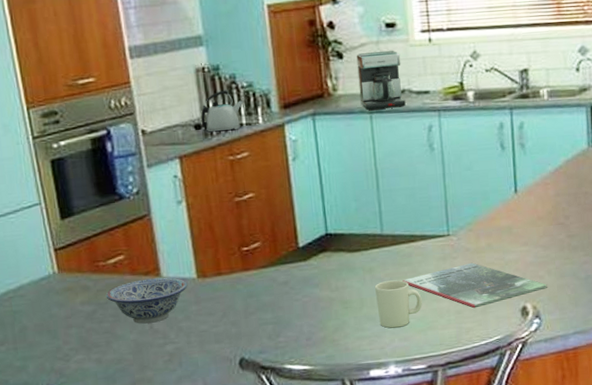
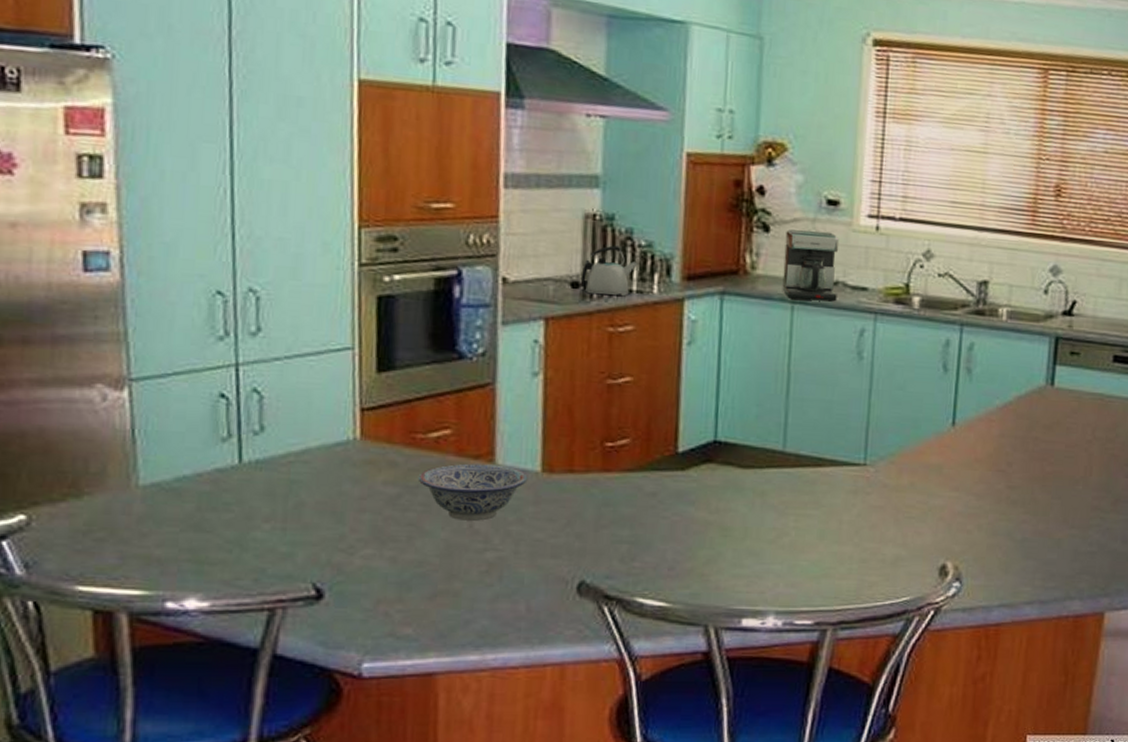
mug: present [374,280,422,329] -> none [763,510,821,570]
magazine: present [402,262,547,309] -> none [800,502,975,559]

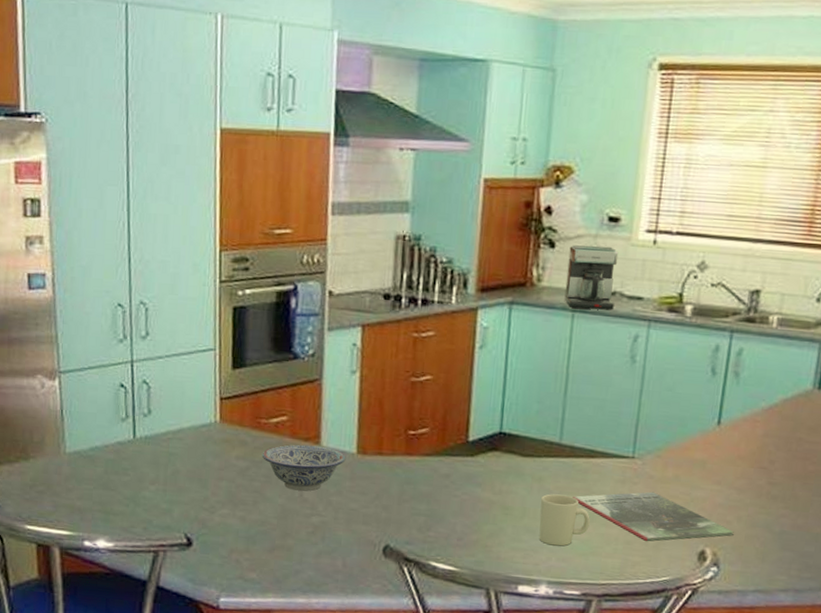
kettle: present [580,245,638,297] -> none [391,262,440,307]
mug: none [763,510,821,570] -> present [539,494,590,547]
magazine: none [800,502,975,559] -> present [573,491,734,542]

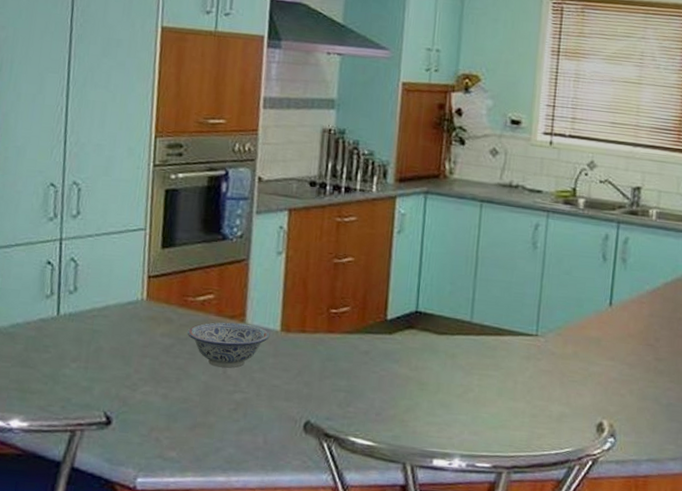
mug: present [539,494,590,547] -> none [452,369,499,420]
coffee maker: present [564,245,619,310] -> none [473,143,520,202]
magazine: present [573,491,734,542] -> none [483,367,627,415]

